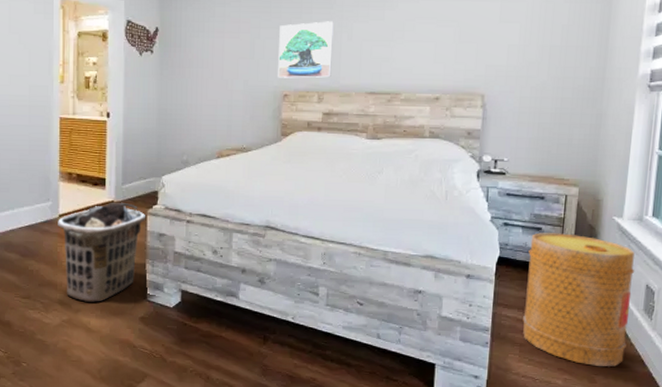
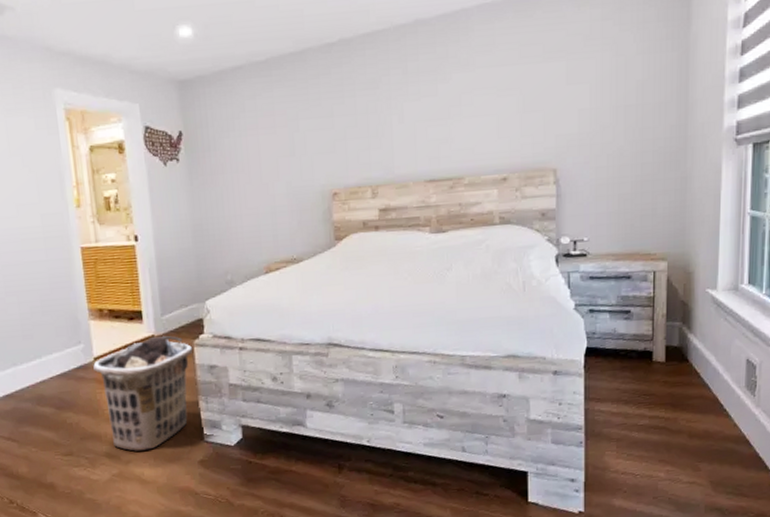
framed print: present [278,21,334,78] -> none [320,103,384,175]
basket: present [523,232,635,367] -> none [618,313,734,454]

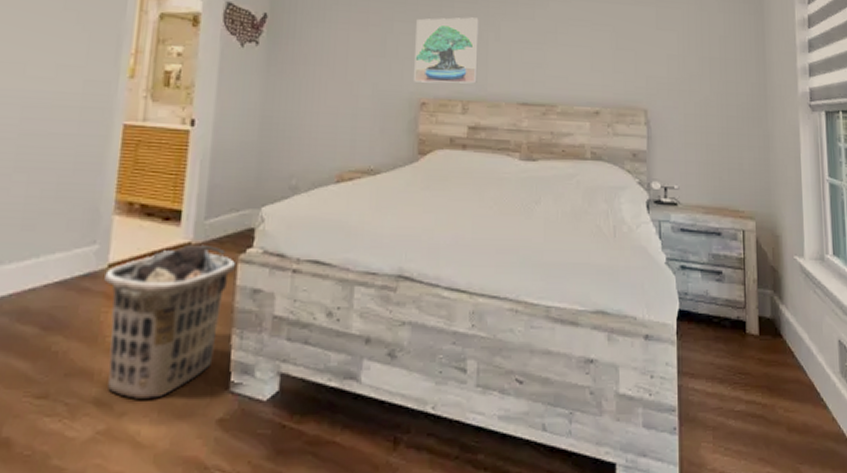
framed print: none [320,103,384,175] -> present [414,17,479,84]

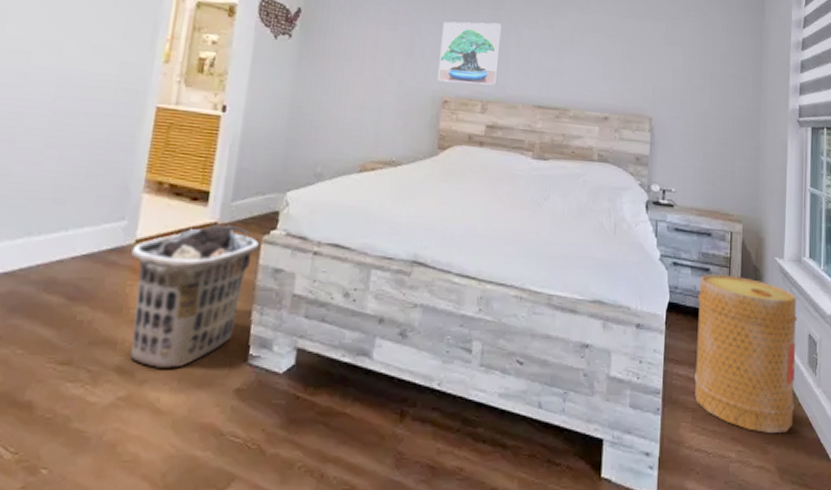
basket: none [711,277,829,453] -> present [694,274,798,434]

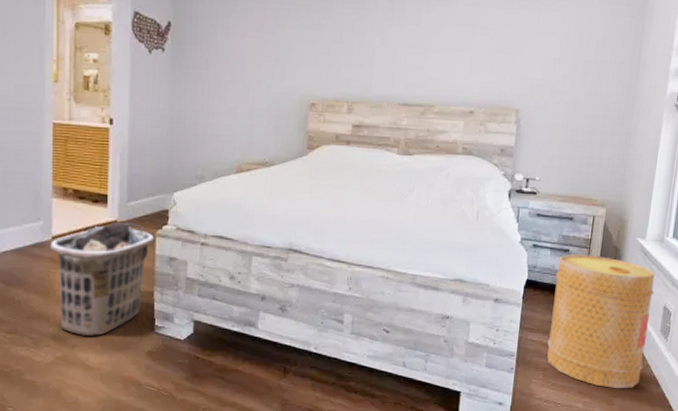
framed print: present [438,21,502,86] -> none [305,23,367,86]

